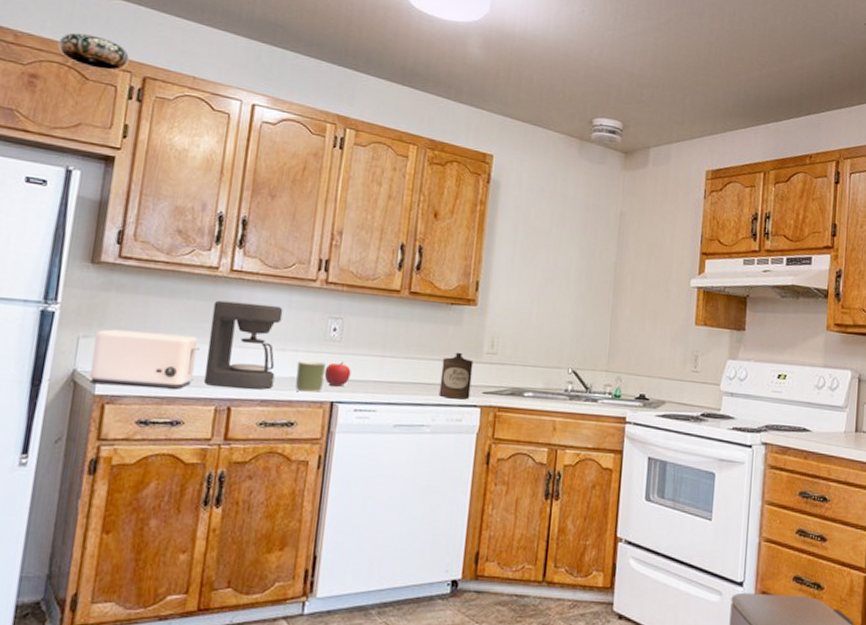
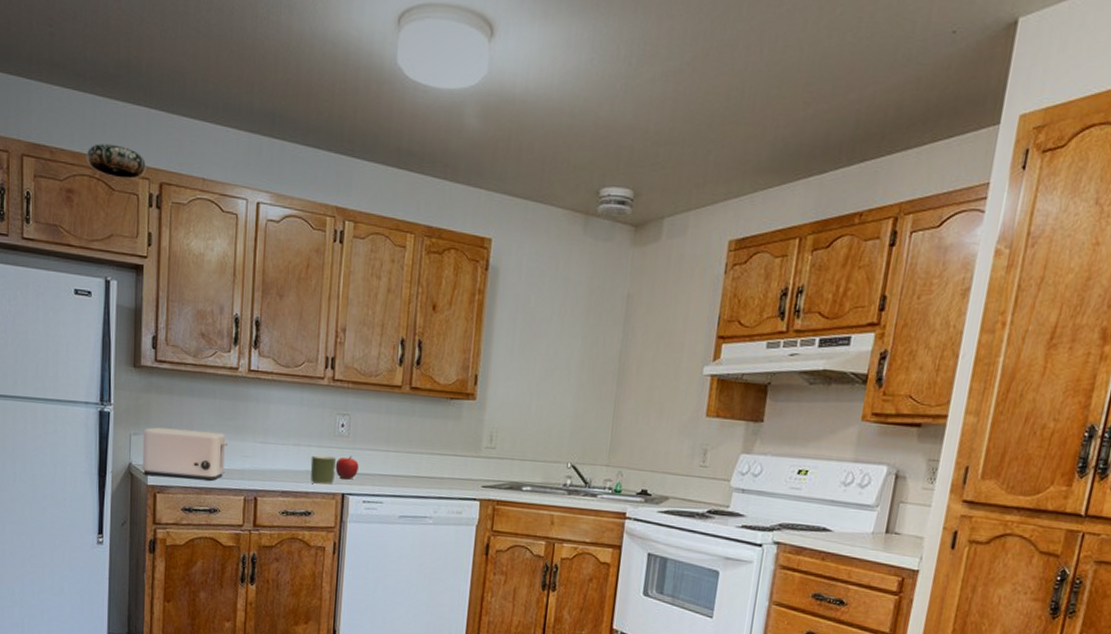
coffee maker: present [203,300,283,391] -> none [233,399,296,483]
canister: present [438,352,474,400] -> none [440,446,473,493]

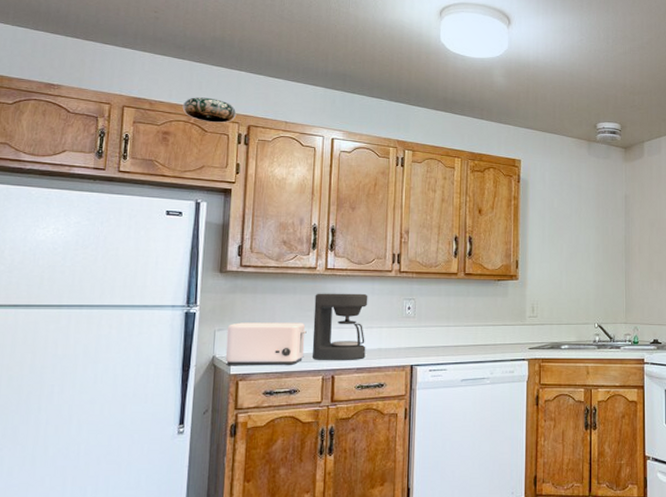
coffee maker: none [233,399,296,483] -> present [312,293,368,361]
mug: present [310,455,336,486] -> none [382,335,404,360]
fruit: present [335,455,359,480] -> none [404,333,424,353]

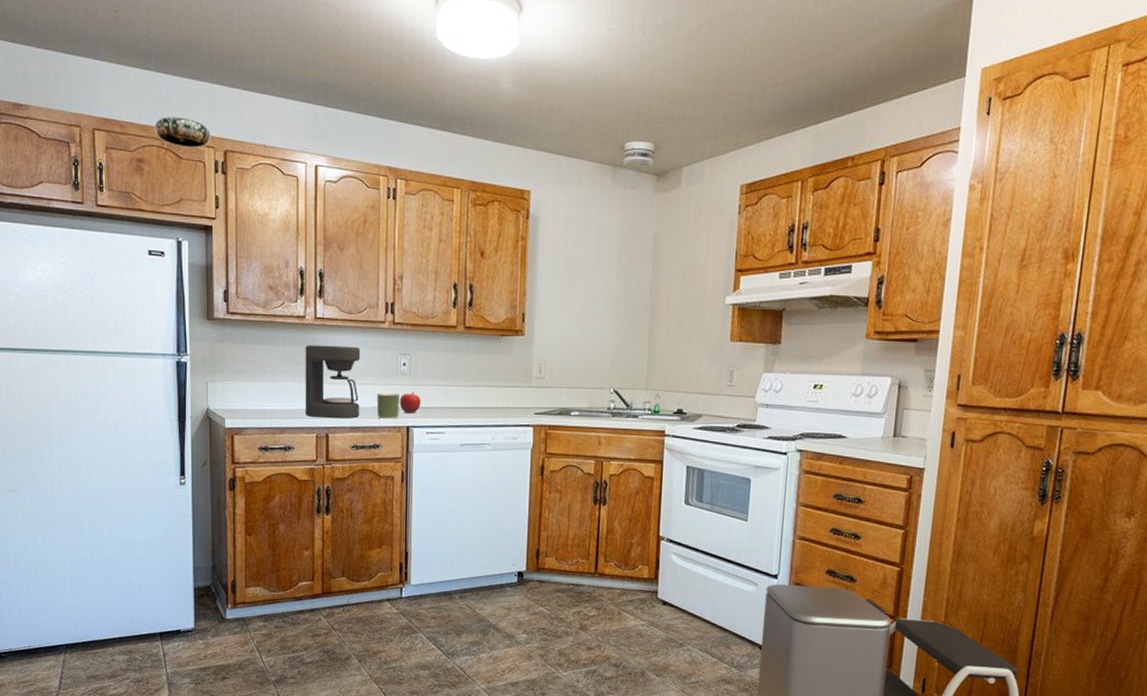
toaster: present [225,322,307,366] -> none [219,374,298,422]
mug: none [382,335,404,360] -> present [376,393,399,420]
fruit: none [404,333,424,353] -> present [399,391,421,413]

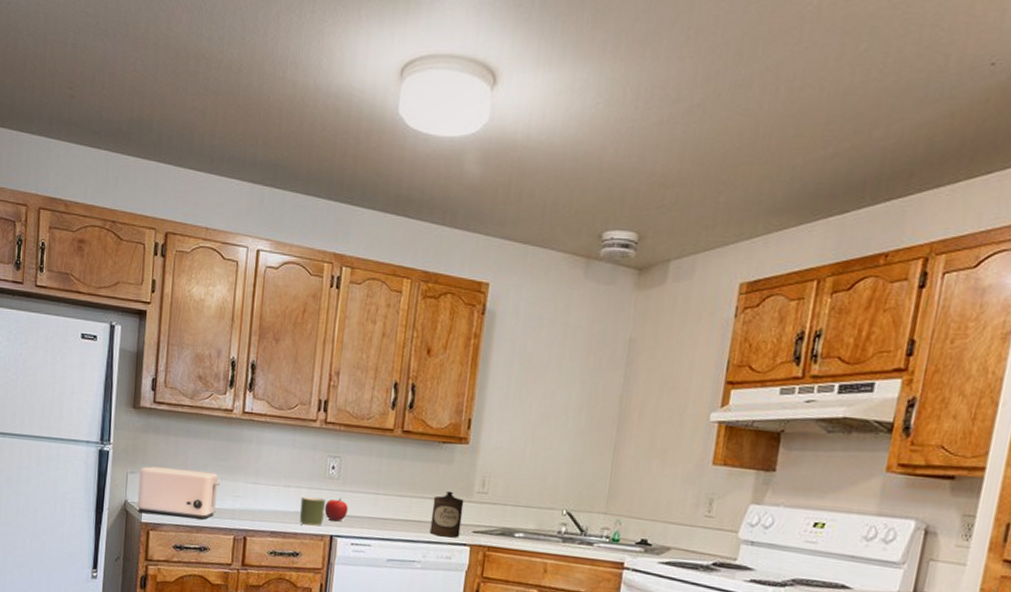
decorative bowl: present [154,117,212,148] -> none [97,196,154,229]
toaster: none [219,374,298,422] -> present [137,466,220,520]
coffee maker: present [305,345,361,419] -> none [224,440,288,523]
canister: none [496,378,525,420] -> present [429,490,464,538]

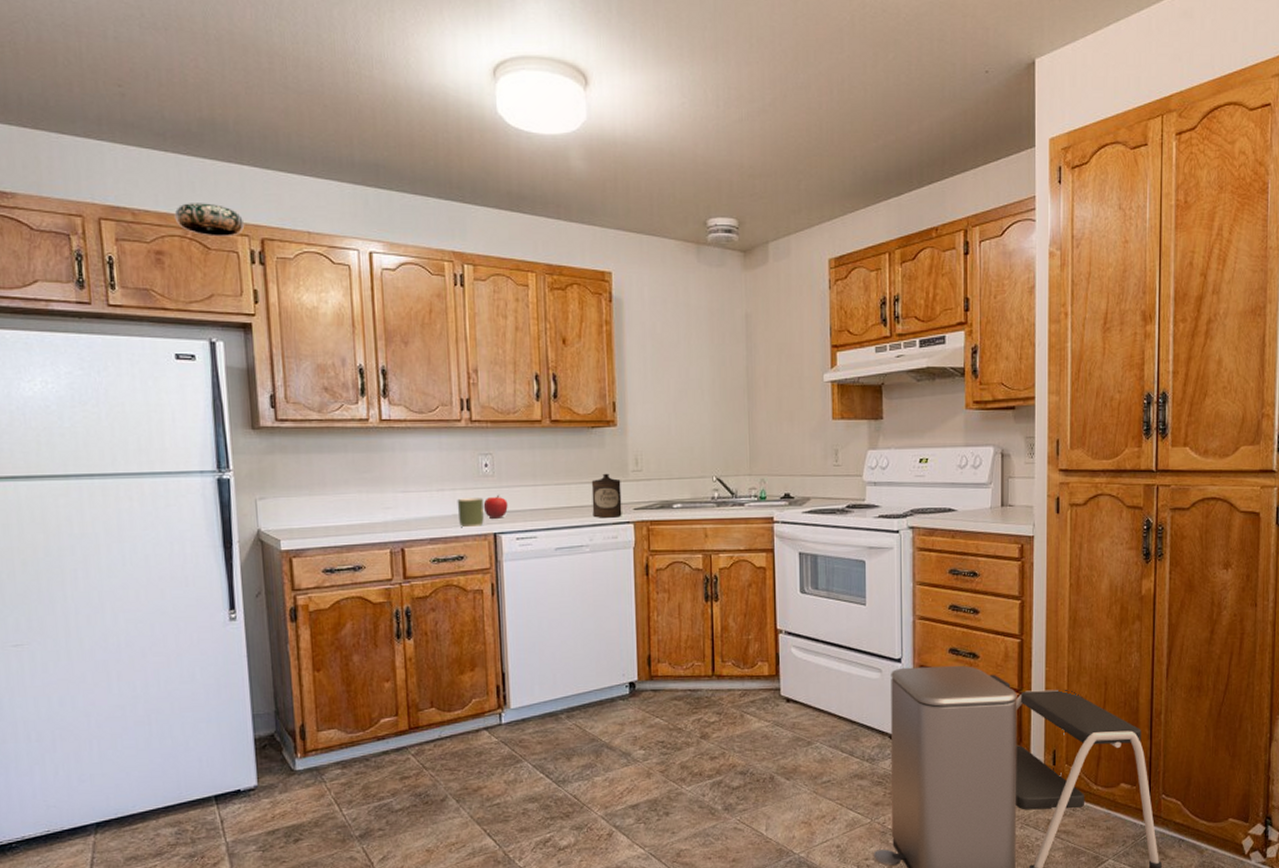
decorative bowl: none [97,196,154,229] -> present [174,203,245,237]
toaster: present [137,466,220,520] -> none [270,487,366,541]

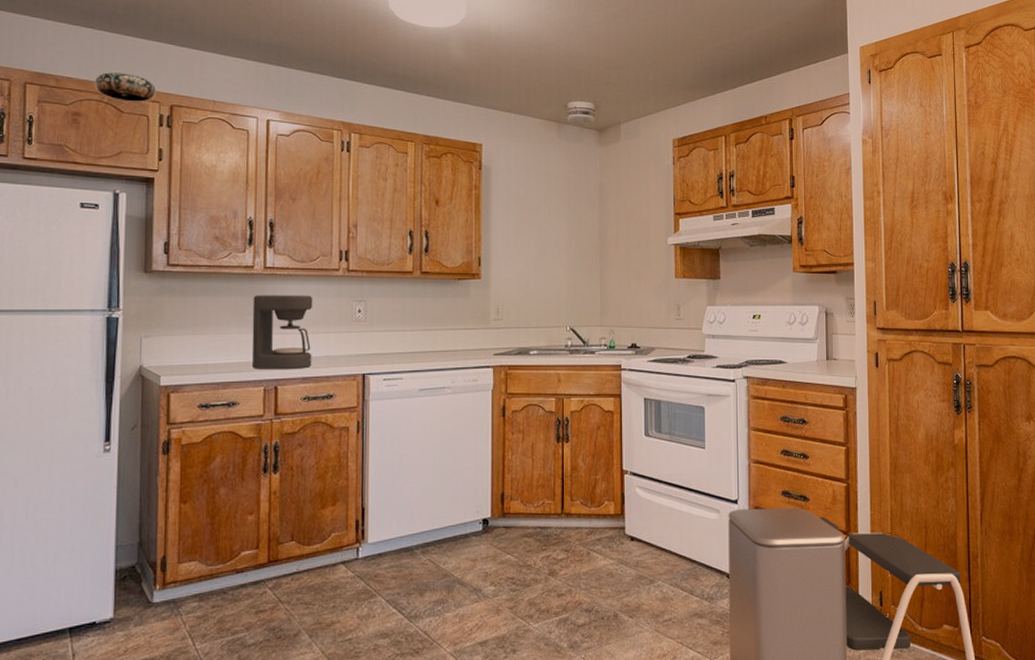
coffee maker: none [370,449,439,532] -> present [251,295,313,371]
mug: present [457,498,484,528] -> none [330,341,354,368]
fruit: present [483,494,508,519] -> none [354,338,377,360]
canister: present [591,473,622,518] -> none [455,321,483,362]

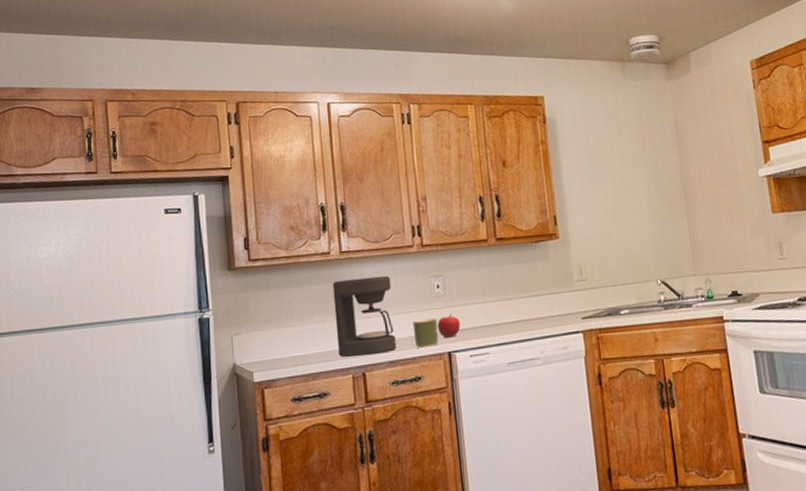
decorative bowl: present [94,72,157,102] -> none [165,77,223,105]
mug: none [330,341,354,368] -> present [412,318,439,349]
fruit: none [354,338,377,360] -> present [437,314,461,338]

